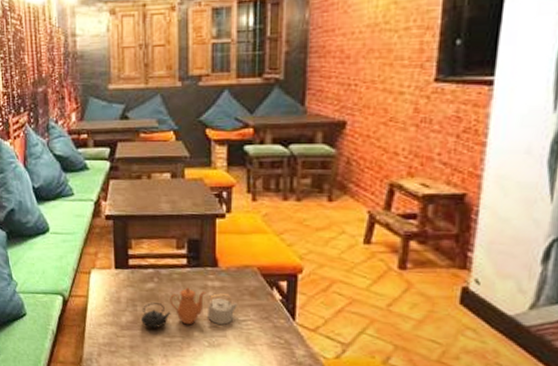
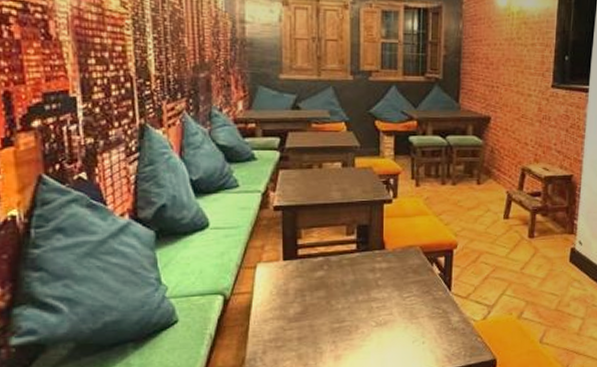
teapot: present [141,287,239,328] -> none [310,271,403,316]

